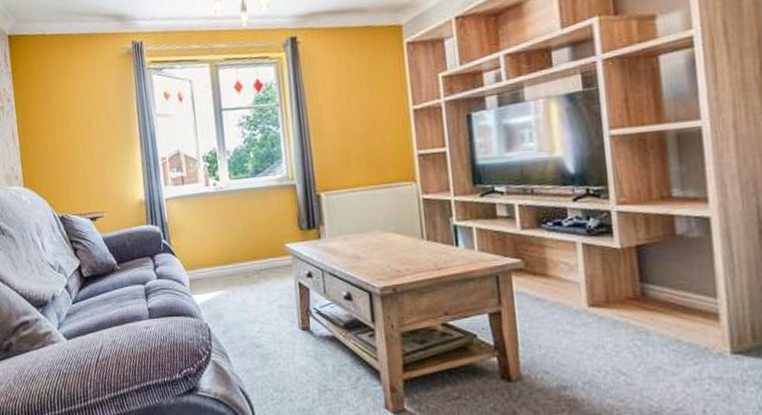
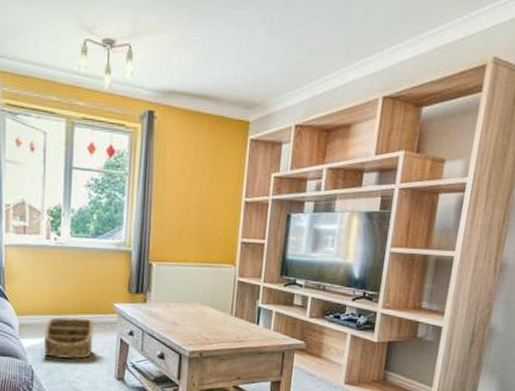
basket: none [216,264,270,312] -> present [43,316,94,359]

